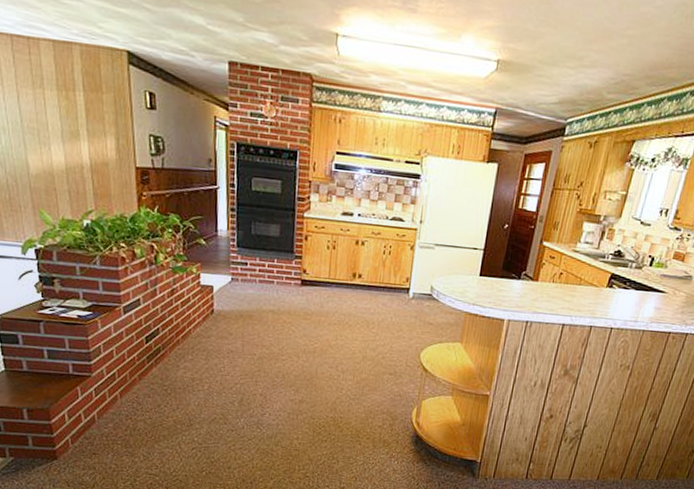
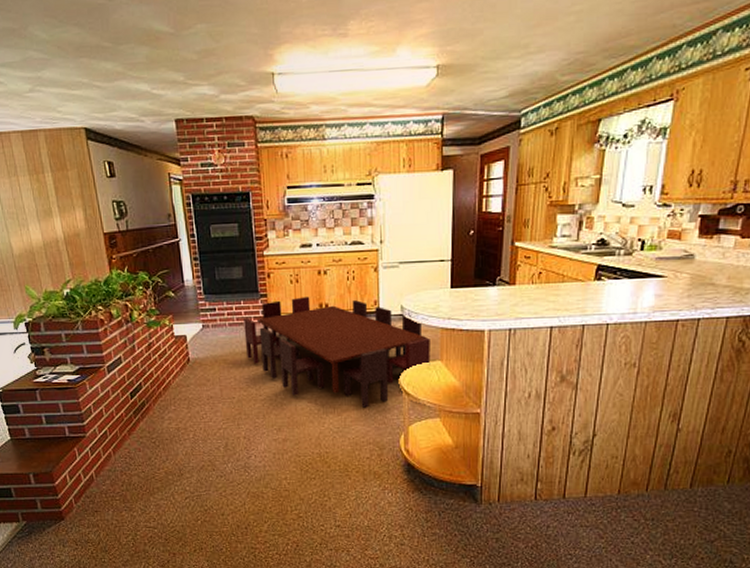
dining table: none [273,263,454,379] -> present [244,296,431,408]

